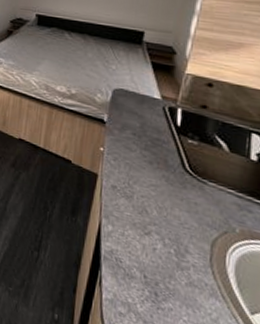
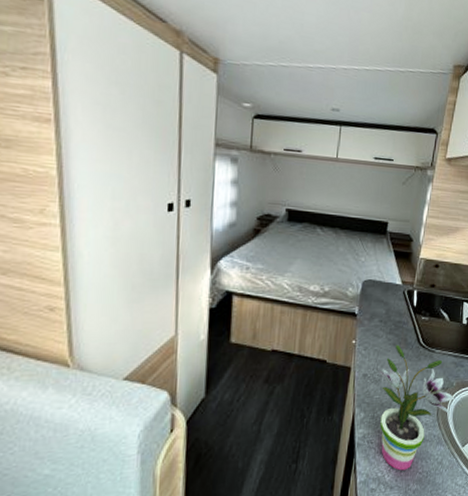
potted plant: none [129,163,239,310] -> present [377,344,455,471]

